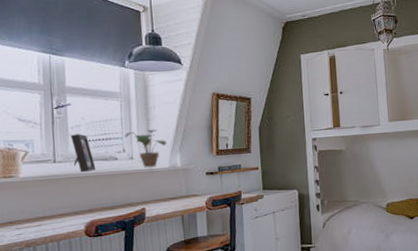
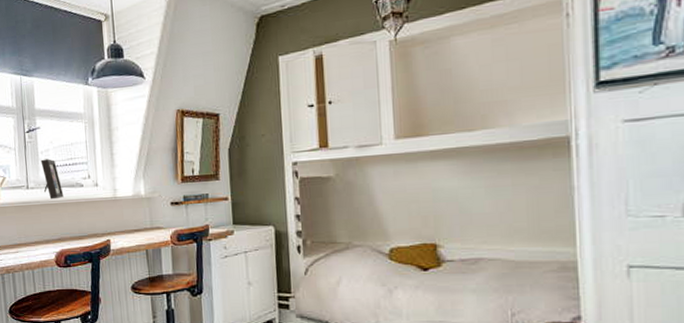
potted plant: present [125,129,167,168] -> none [89,153,131,196]

